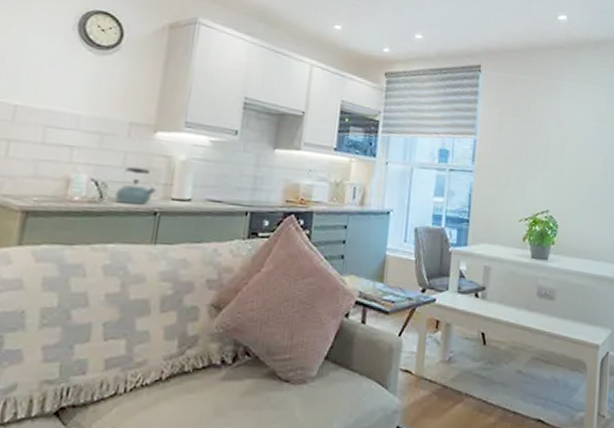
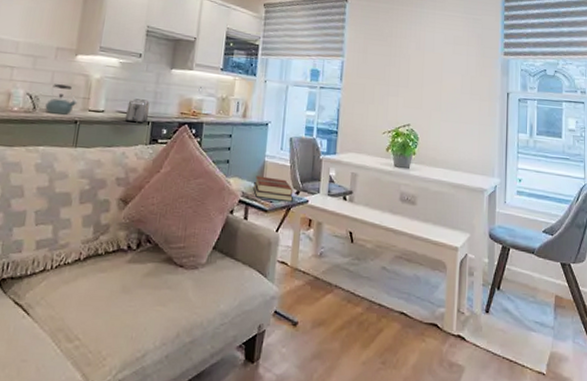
toaster: none [217,184,248,215] -> present [124,98,150,125]
books: none [371,272,418,301] -> present [252,176,293,202]

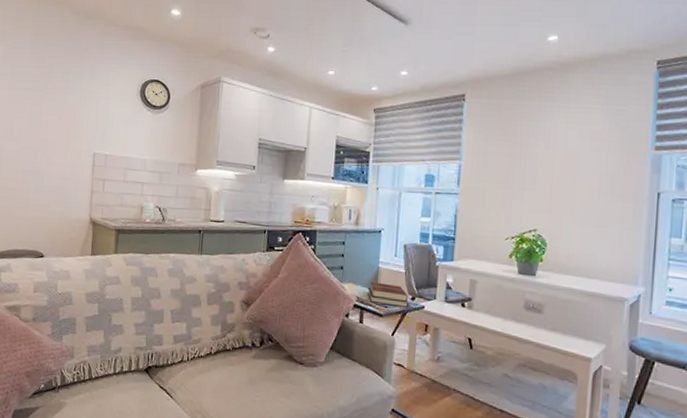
kettle: present [45,84,78,116] -> none [172,197,200,226]
toaster: present [124,98,150,125] -> none [243,209,265,233]

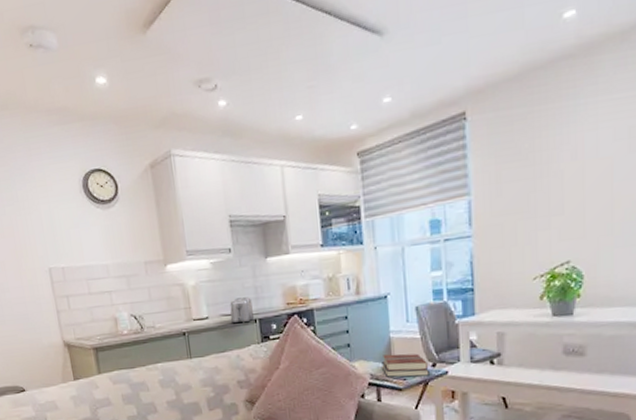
toaster: none [243,209,265,233] -> present [230,297,254,325]

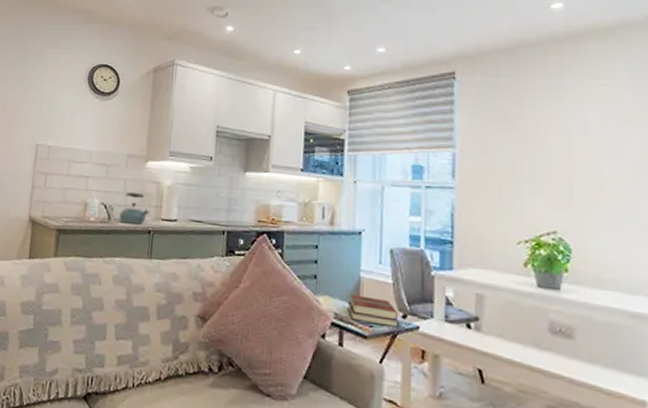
kettle: none [151,298,181,331] -> present [119,192,150,226]
toaster: present [230,297,254,325] -> none [198,206,224,234]

